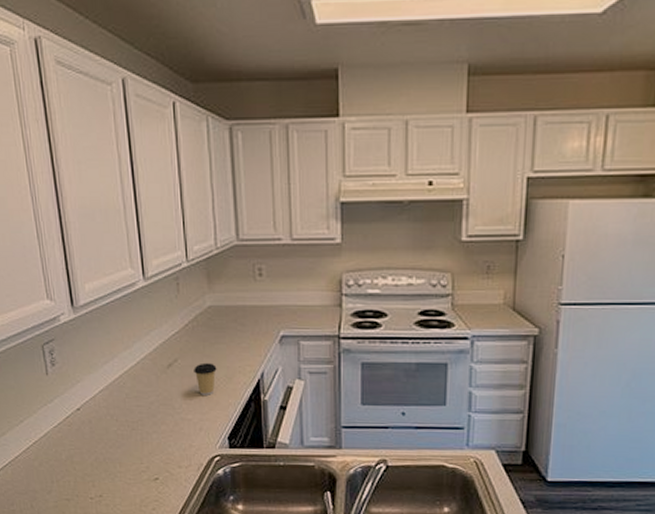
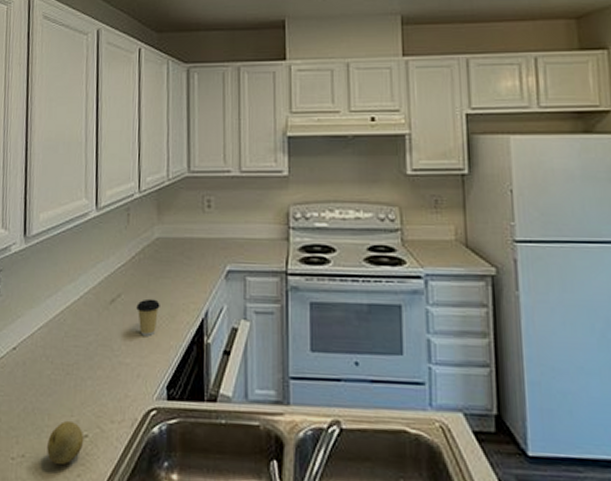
fruit: none [122,467,156,502] -> present [47,420,84,466]

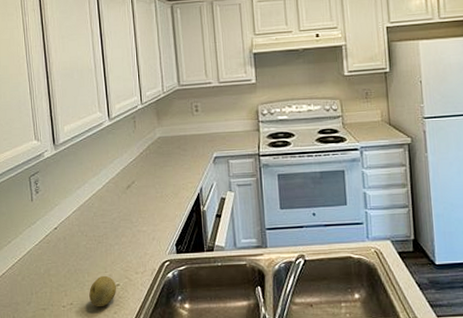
coffee cup: present [136,298,160,336] -> none [147,182,165,210]

